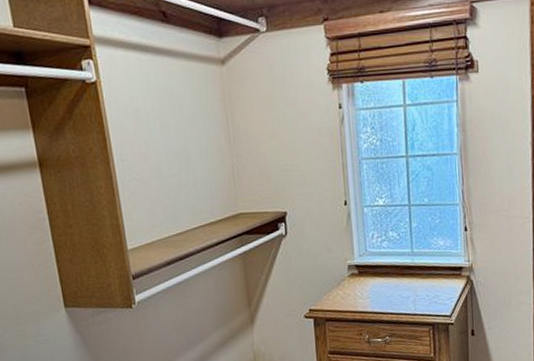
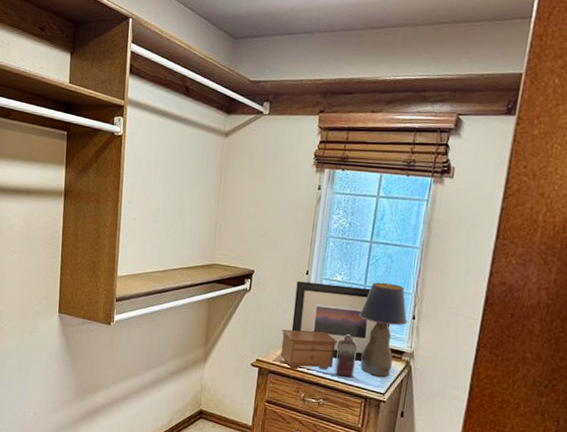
jewelry box: none [331,264,393,312] -> present [280,329,338,371]
picture frame: none [336,207,444,290] -> present [291,281,391,361]
perfume bottle: none [392,261,416,308] -> present [334,334,358,378]
table lamp: none [409,197,461,300] -> present [358,282,408,377]

